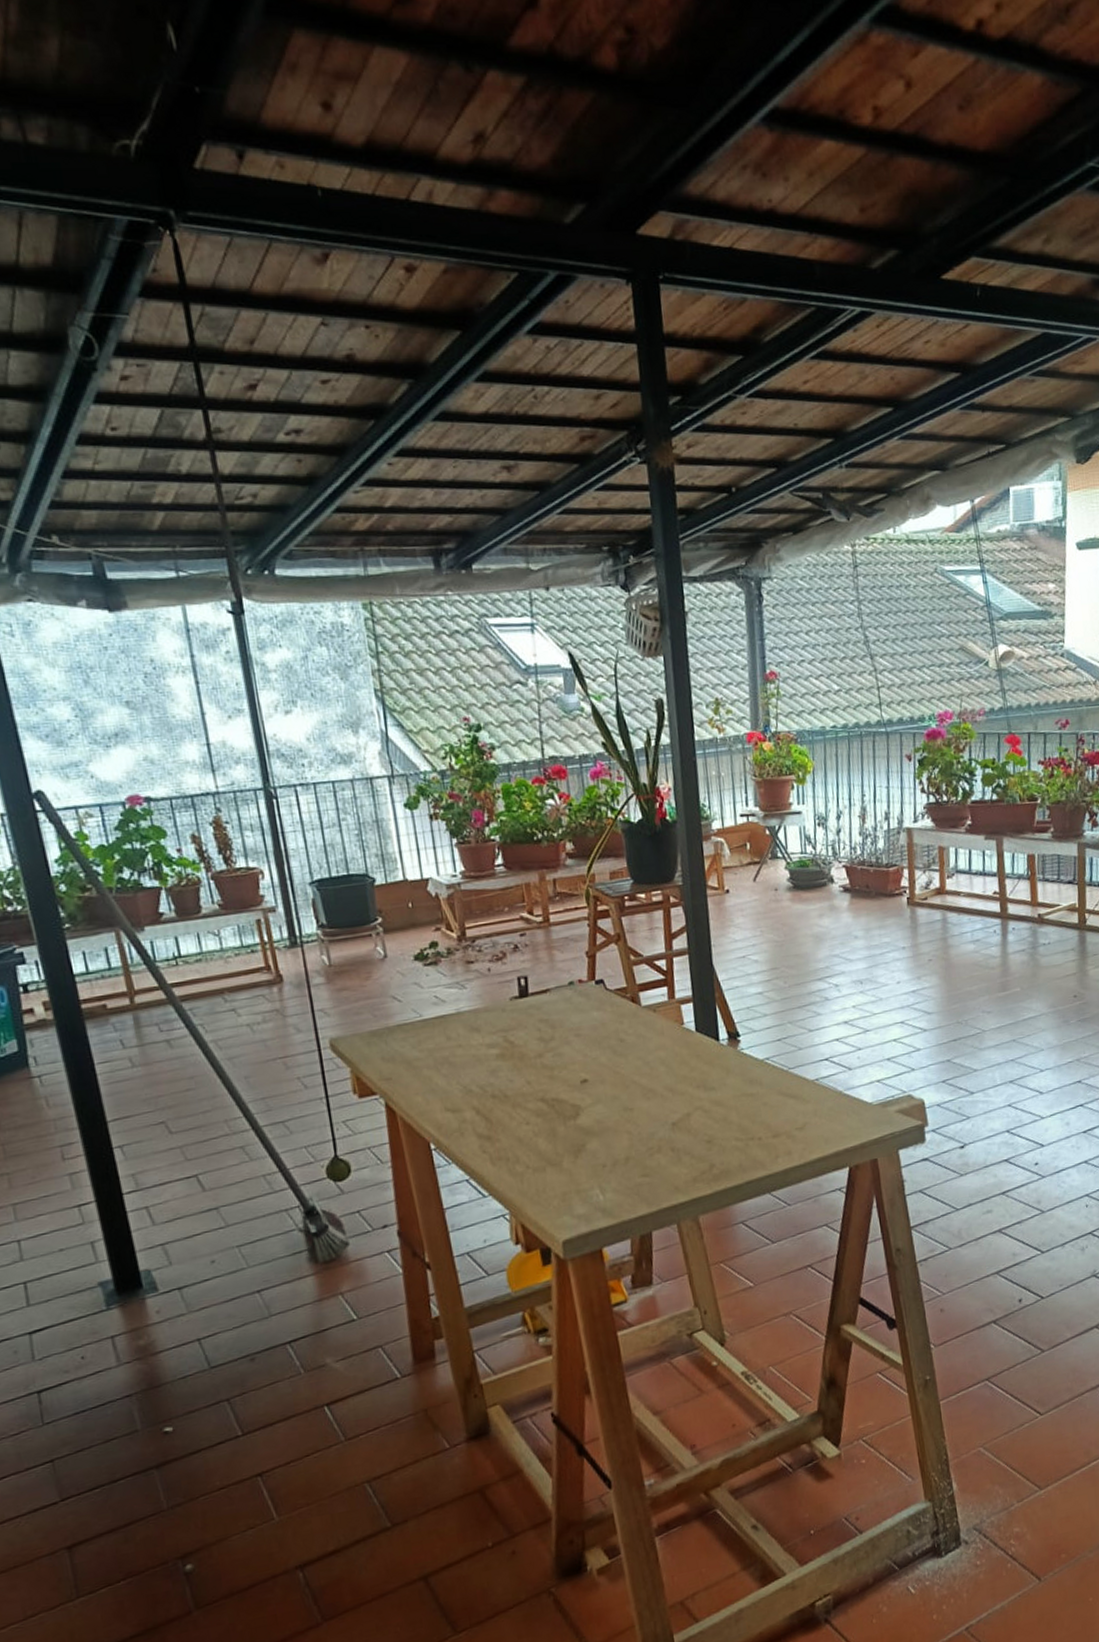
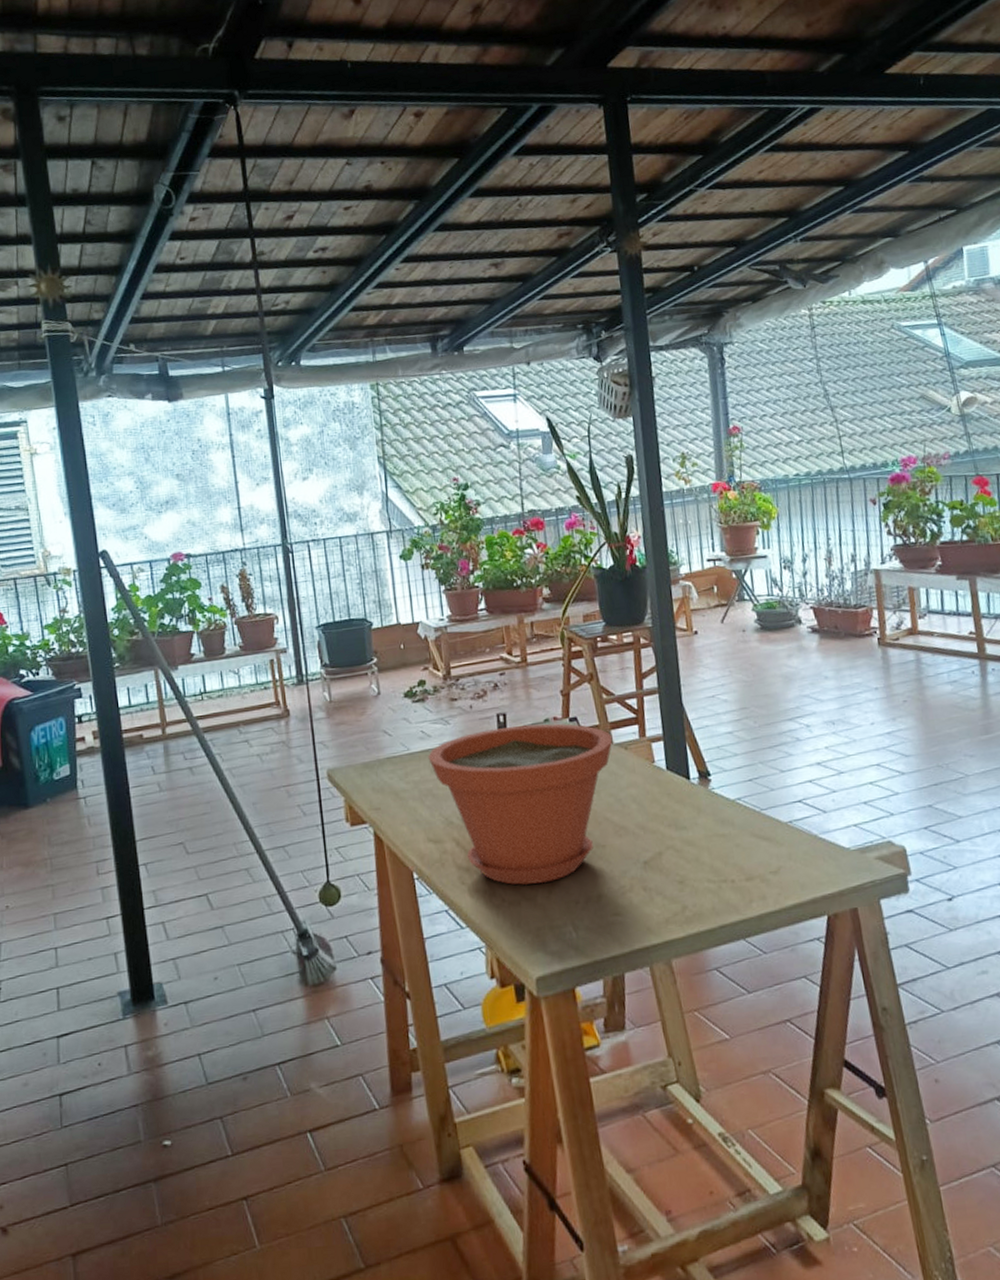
plant pot: none [443,986,641,1151] -> present [428,723,613,885]

